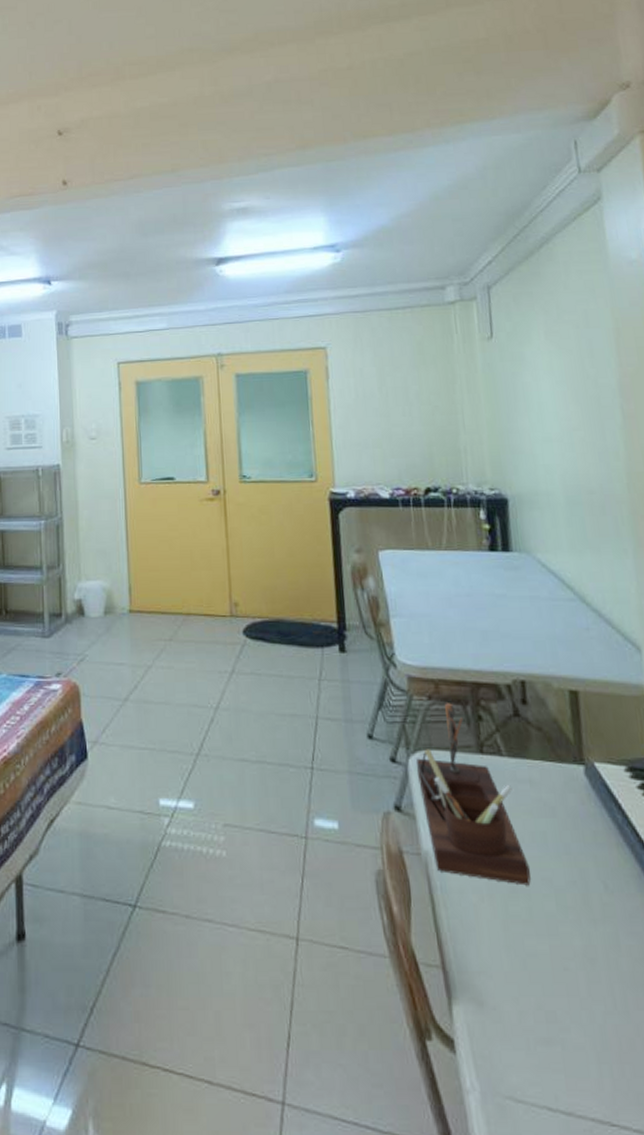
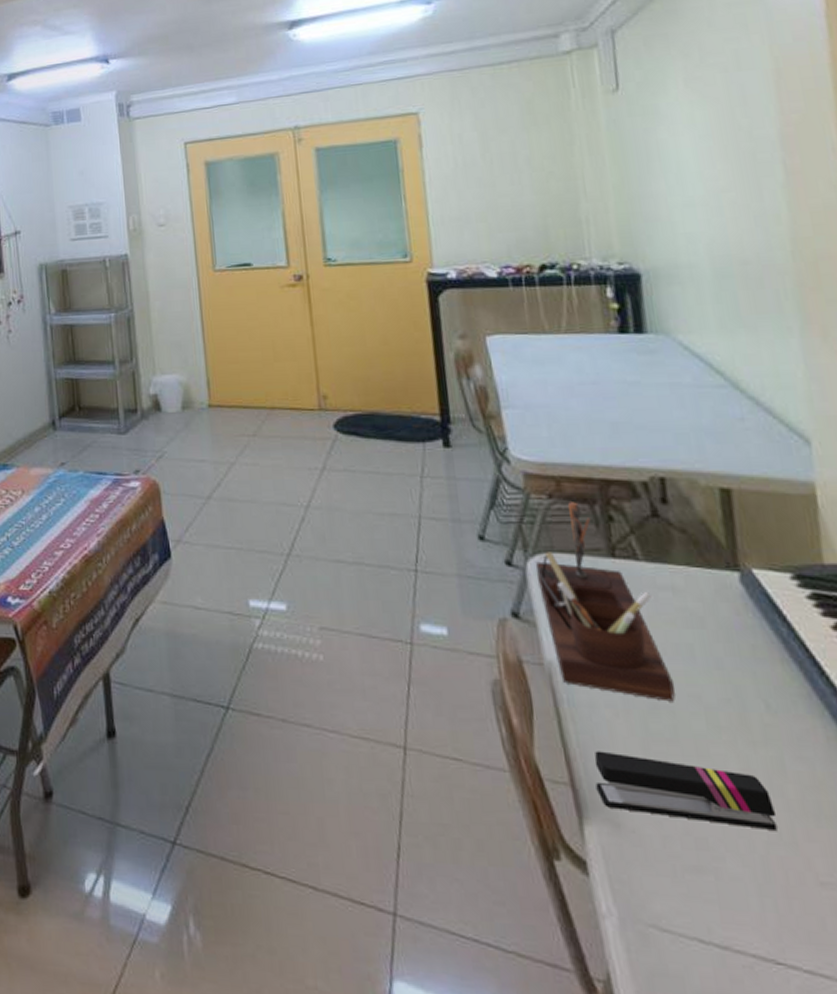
stapler: none [462,934,613,1001] -> present [594,751,777,830]

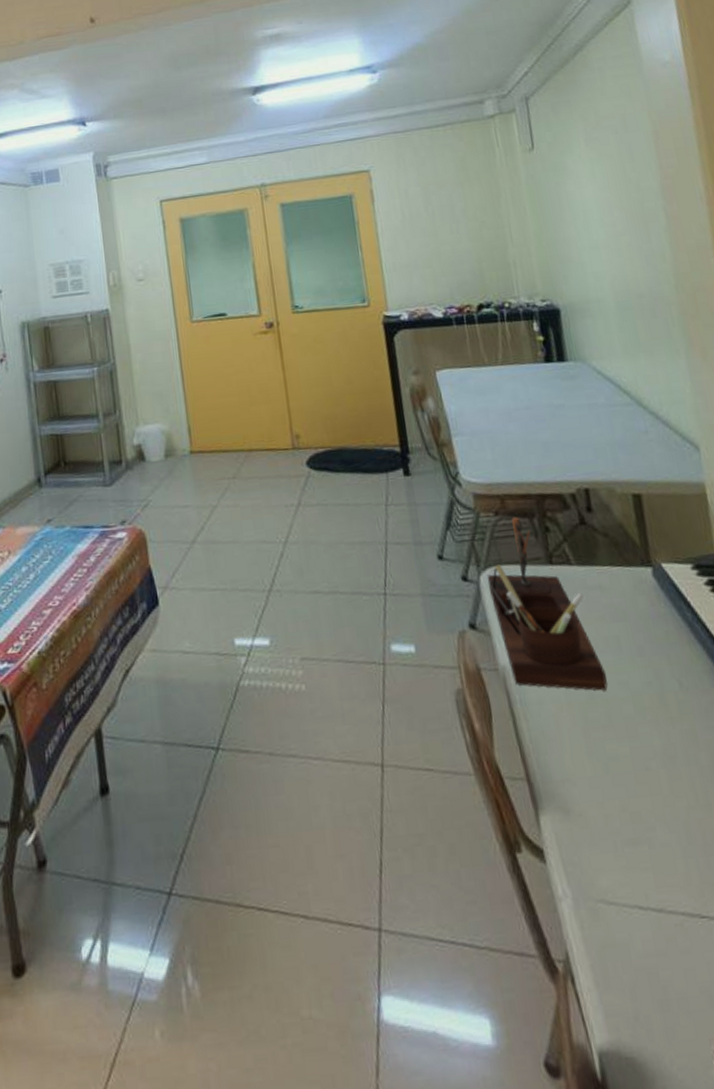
stapler: present [594,751,777,830] -> none [545,743,695,797]

